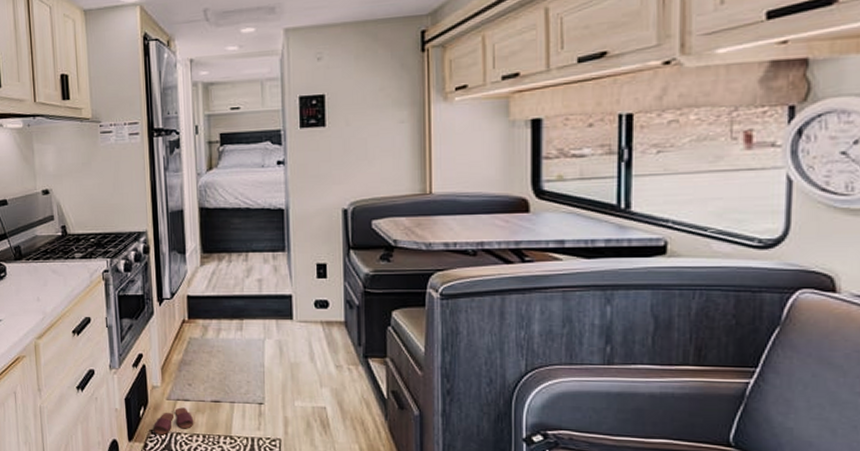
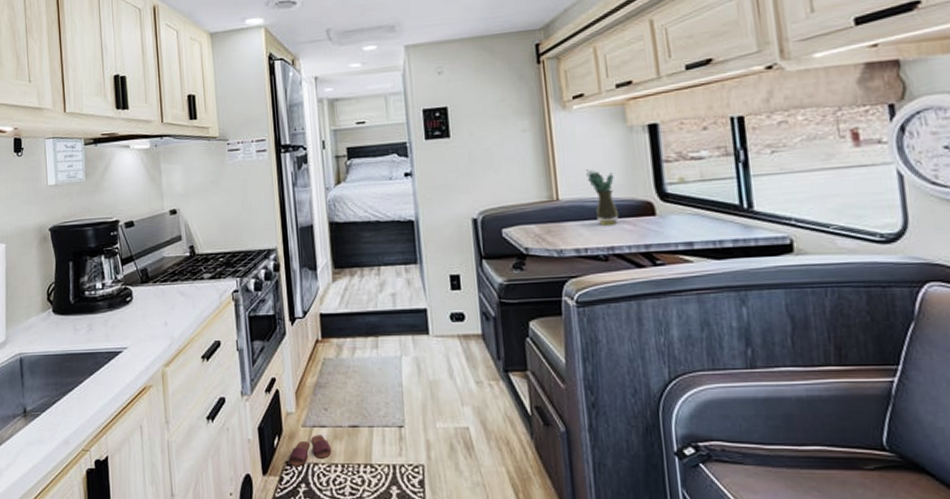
vase: none [462,164,492,222] -> present [586,169,619,227]

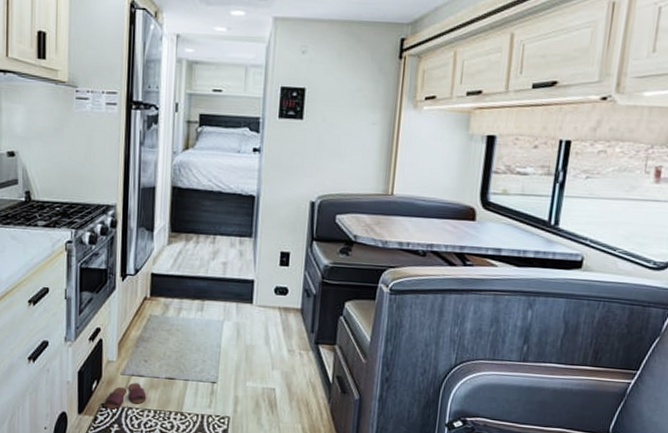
vase: present [586,169,619,227] -> none [422,170,447,226]

